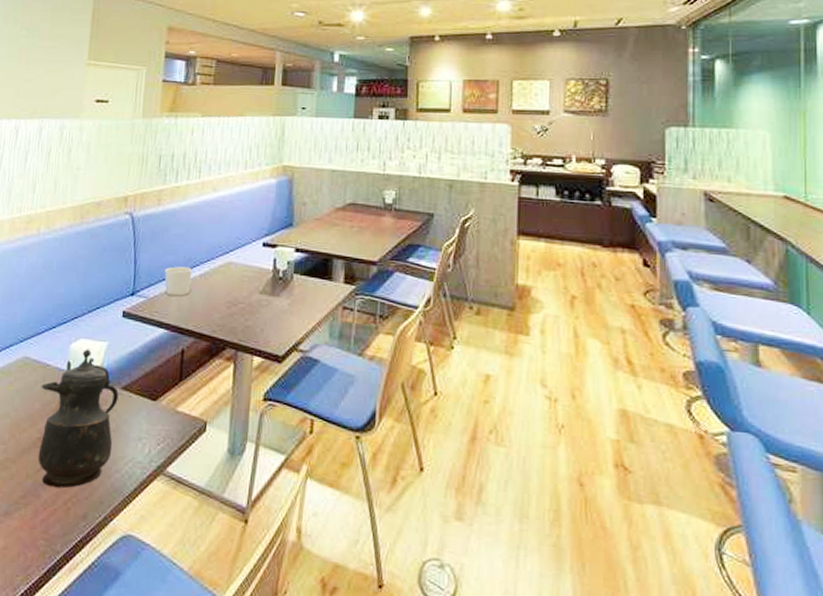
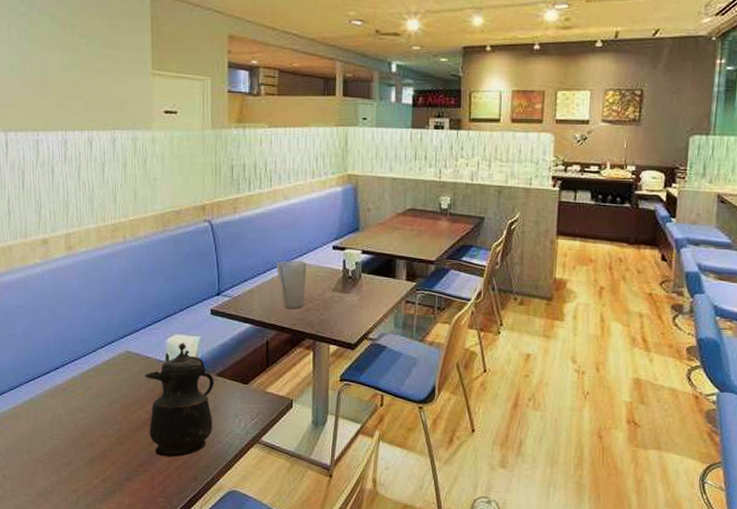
mug: present [164,266,192,298] -> none [246,269,270,296]
cup: none [199,257,232,313] -> present [276,260,306,309]

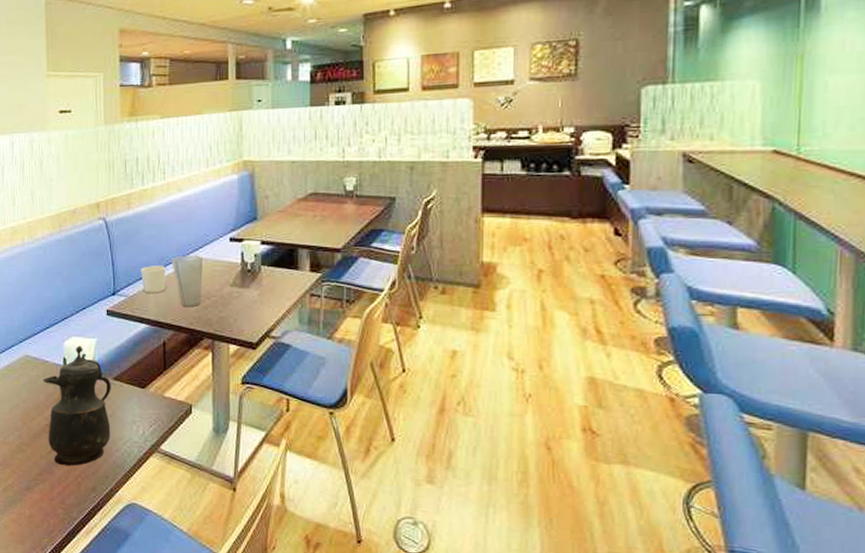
mug: none [246,269,270,296] -> present [141,266,166,294]

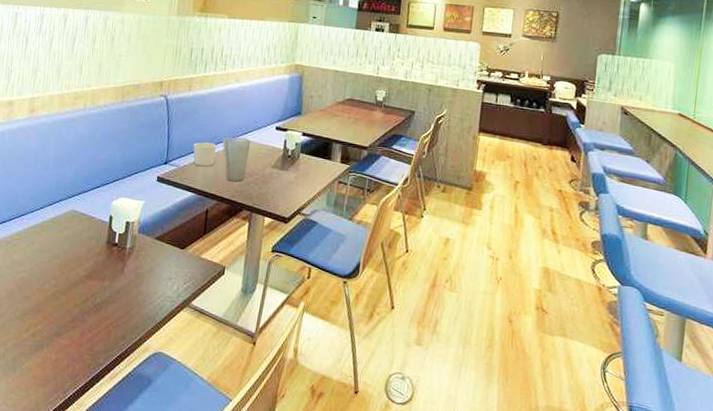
coffeepot: present [43,345,111,467] -> none [84,206,153,316]

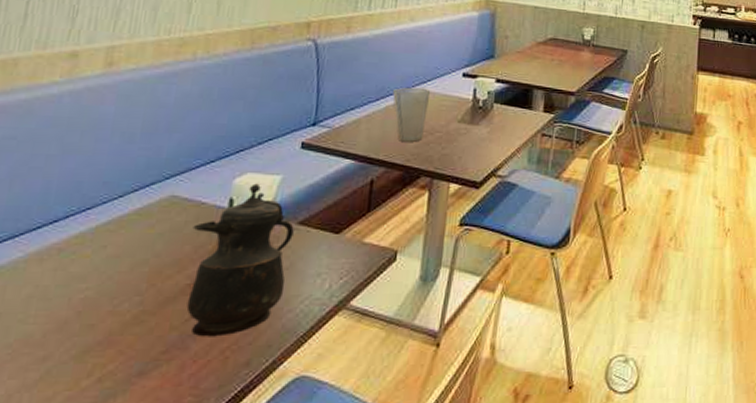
coffeepot: none [84,206,153,316] -> present [186,183,294,337]
mug: present [193,142,217,168] -> none [352,95,385,127]

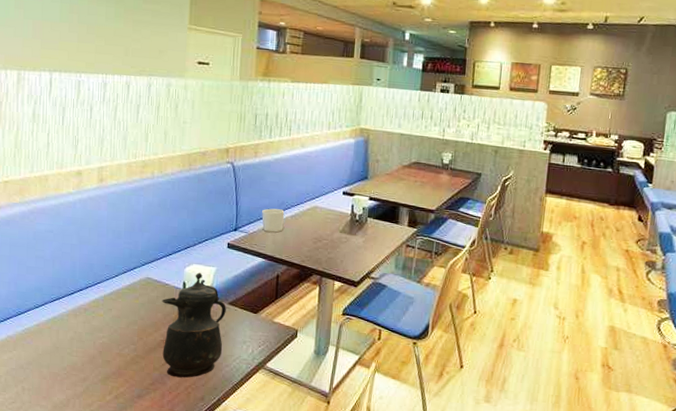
mug: none [352,95,385,127] -> present [262,208,285,234]
cup: present [393,87,430,142] -> none [290,202,318,247]

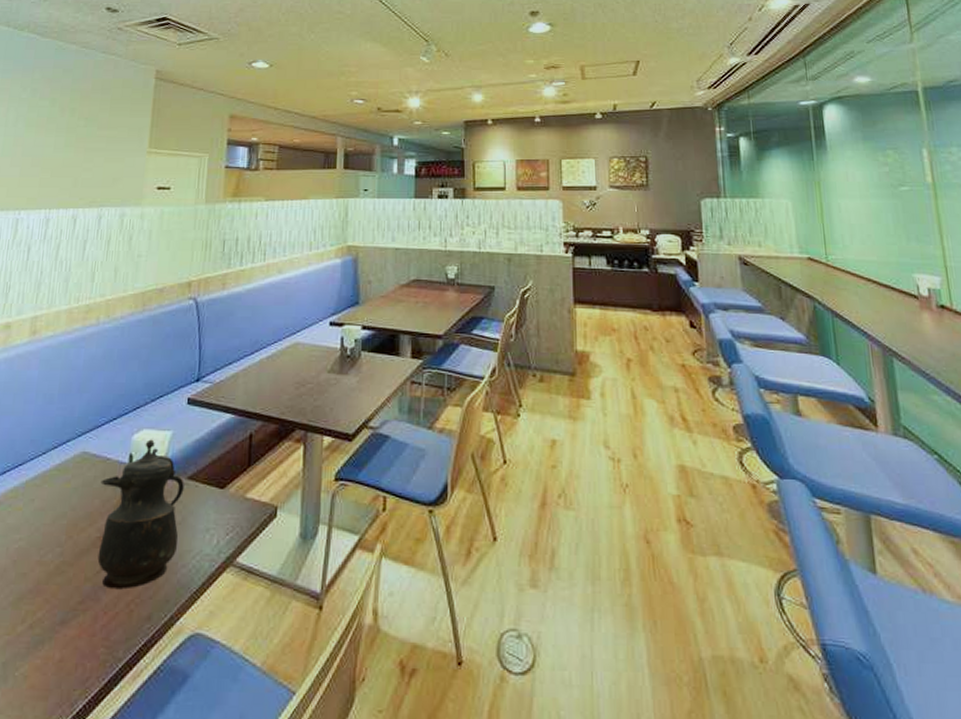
mug: present [262,208,285,234] -> none [230,350,259,381]

